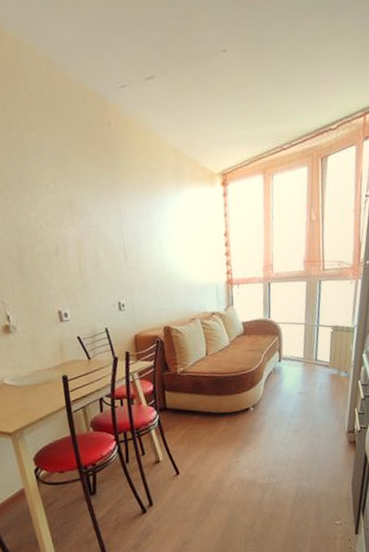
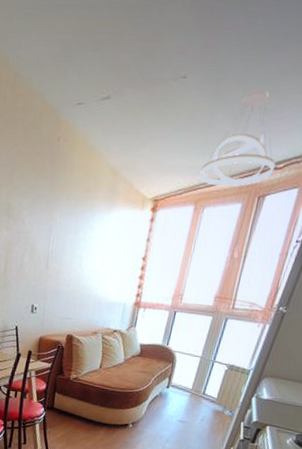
pendant light: none [261,56,330,153] -> present [199,88,276,187]

